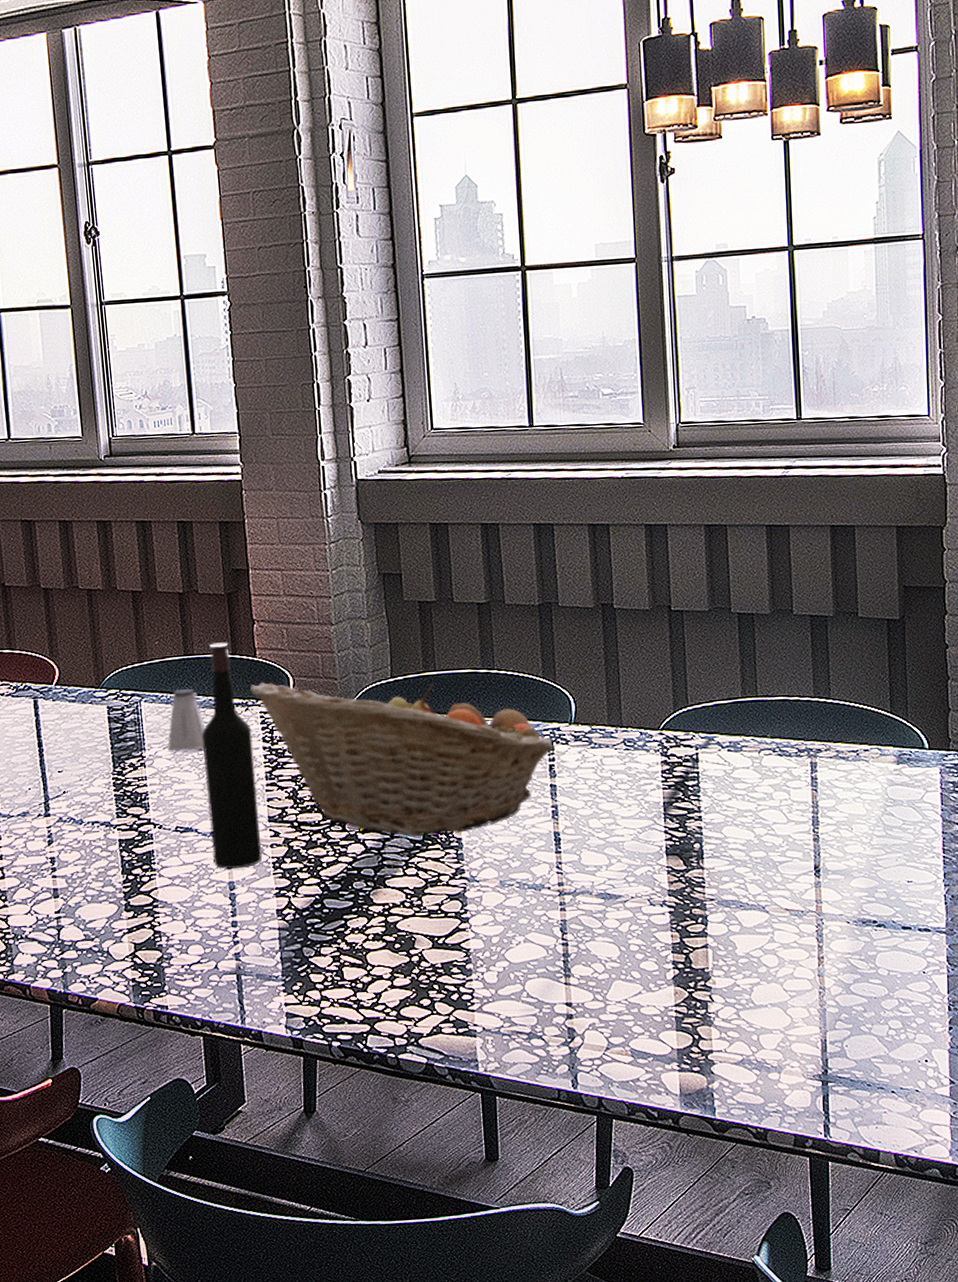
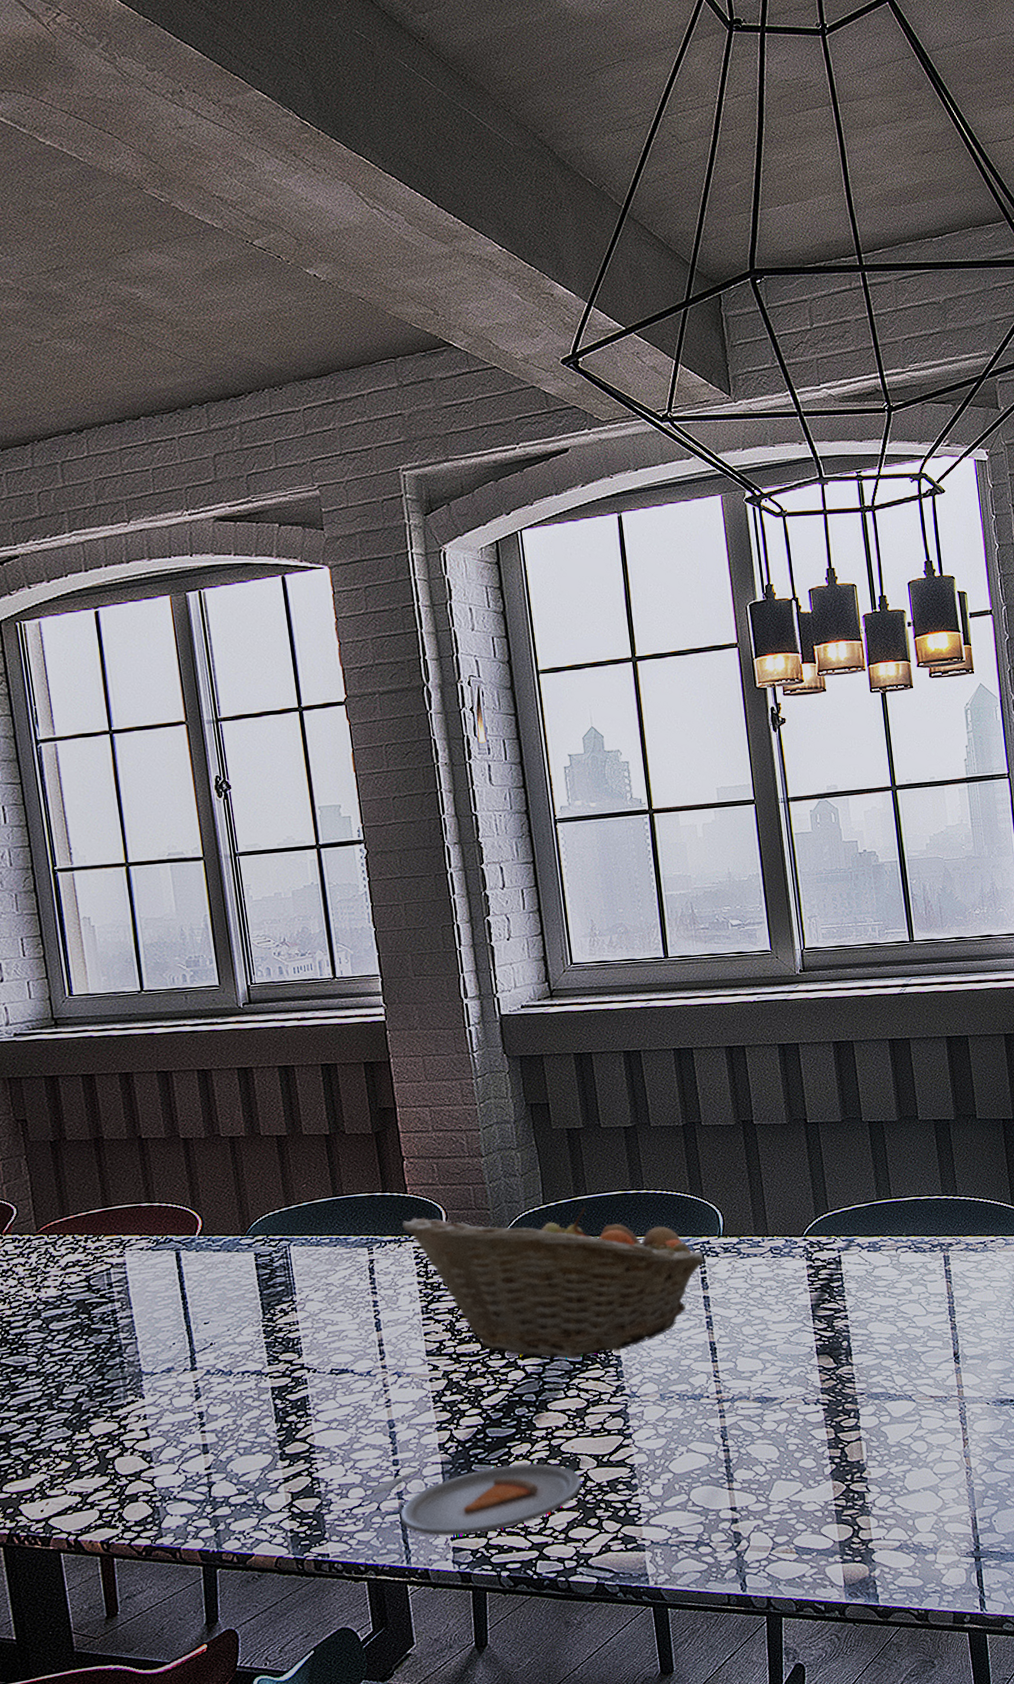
saltshaker: present [167,689,206,752] -> none [319,1229,358,1294]
wine bottle: present [202,642,263,869] -> none [354,1180,422,1408]
dinner plate: none [210,933,416,1003] -> present [371,1463,582,1536]

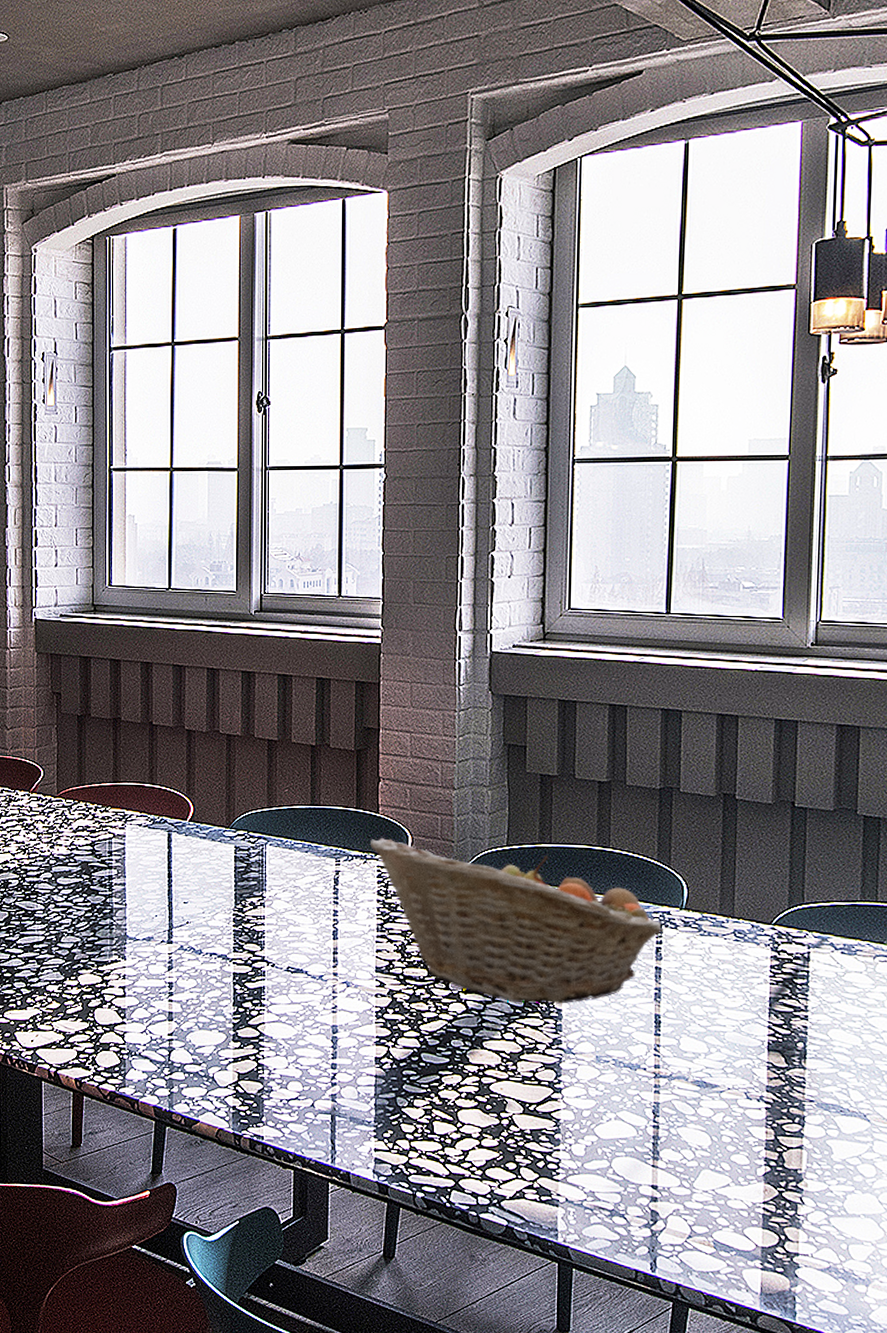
dinner plate: present [371,1463,582,1536] -> none [309,1077,505,1153]

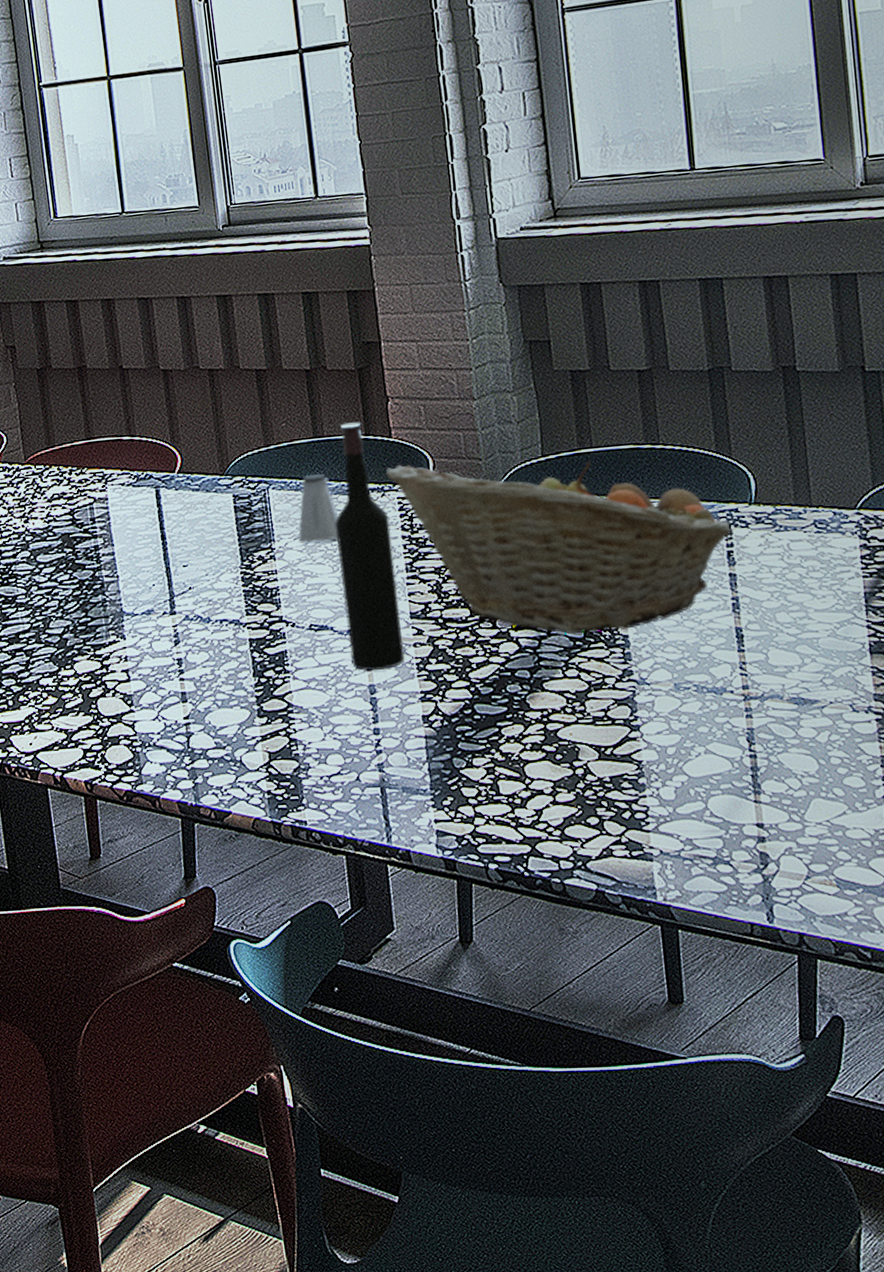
saltshaker: none [287,837,324,896] -> present [298,474,339,543]
wine bottle: none [319,796,368,1013] -> present [335,422,405,671]

